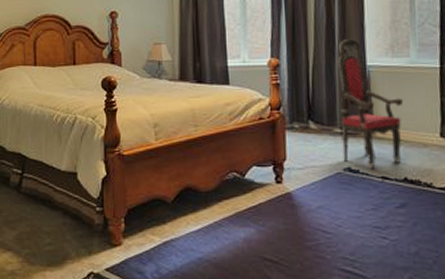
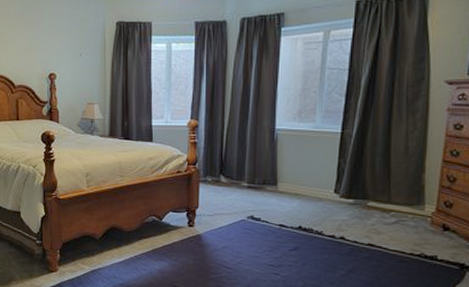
armchair: present [337,39,403,169] -> none [248,105,304,218]

